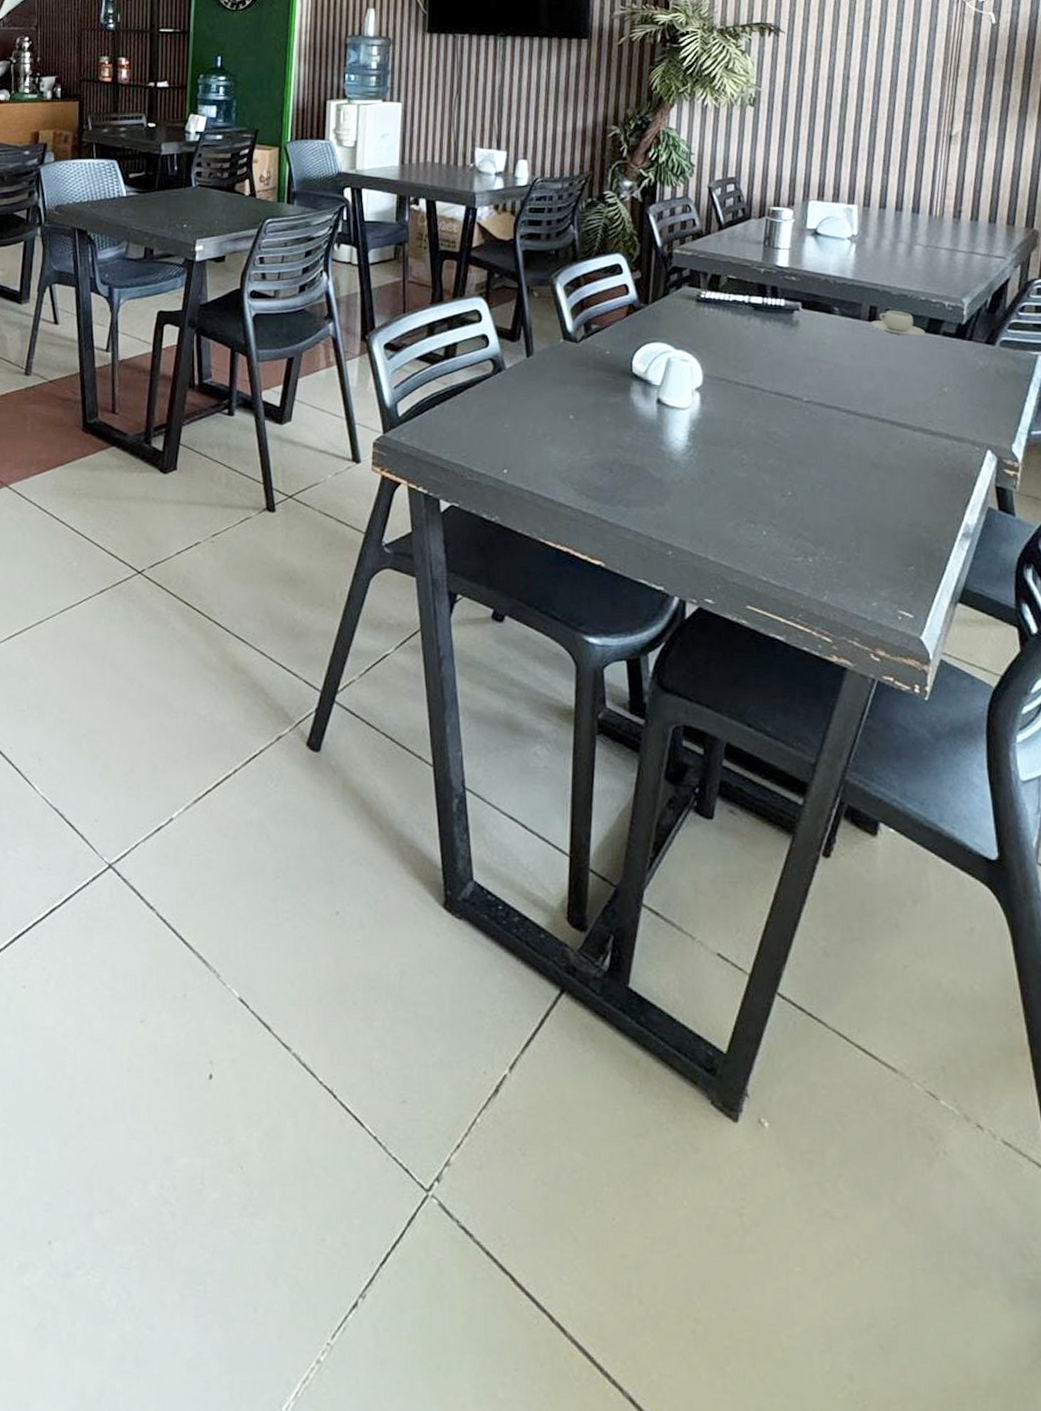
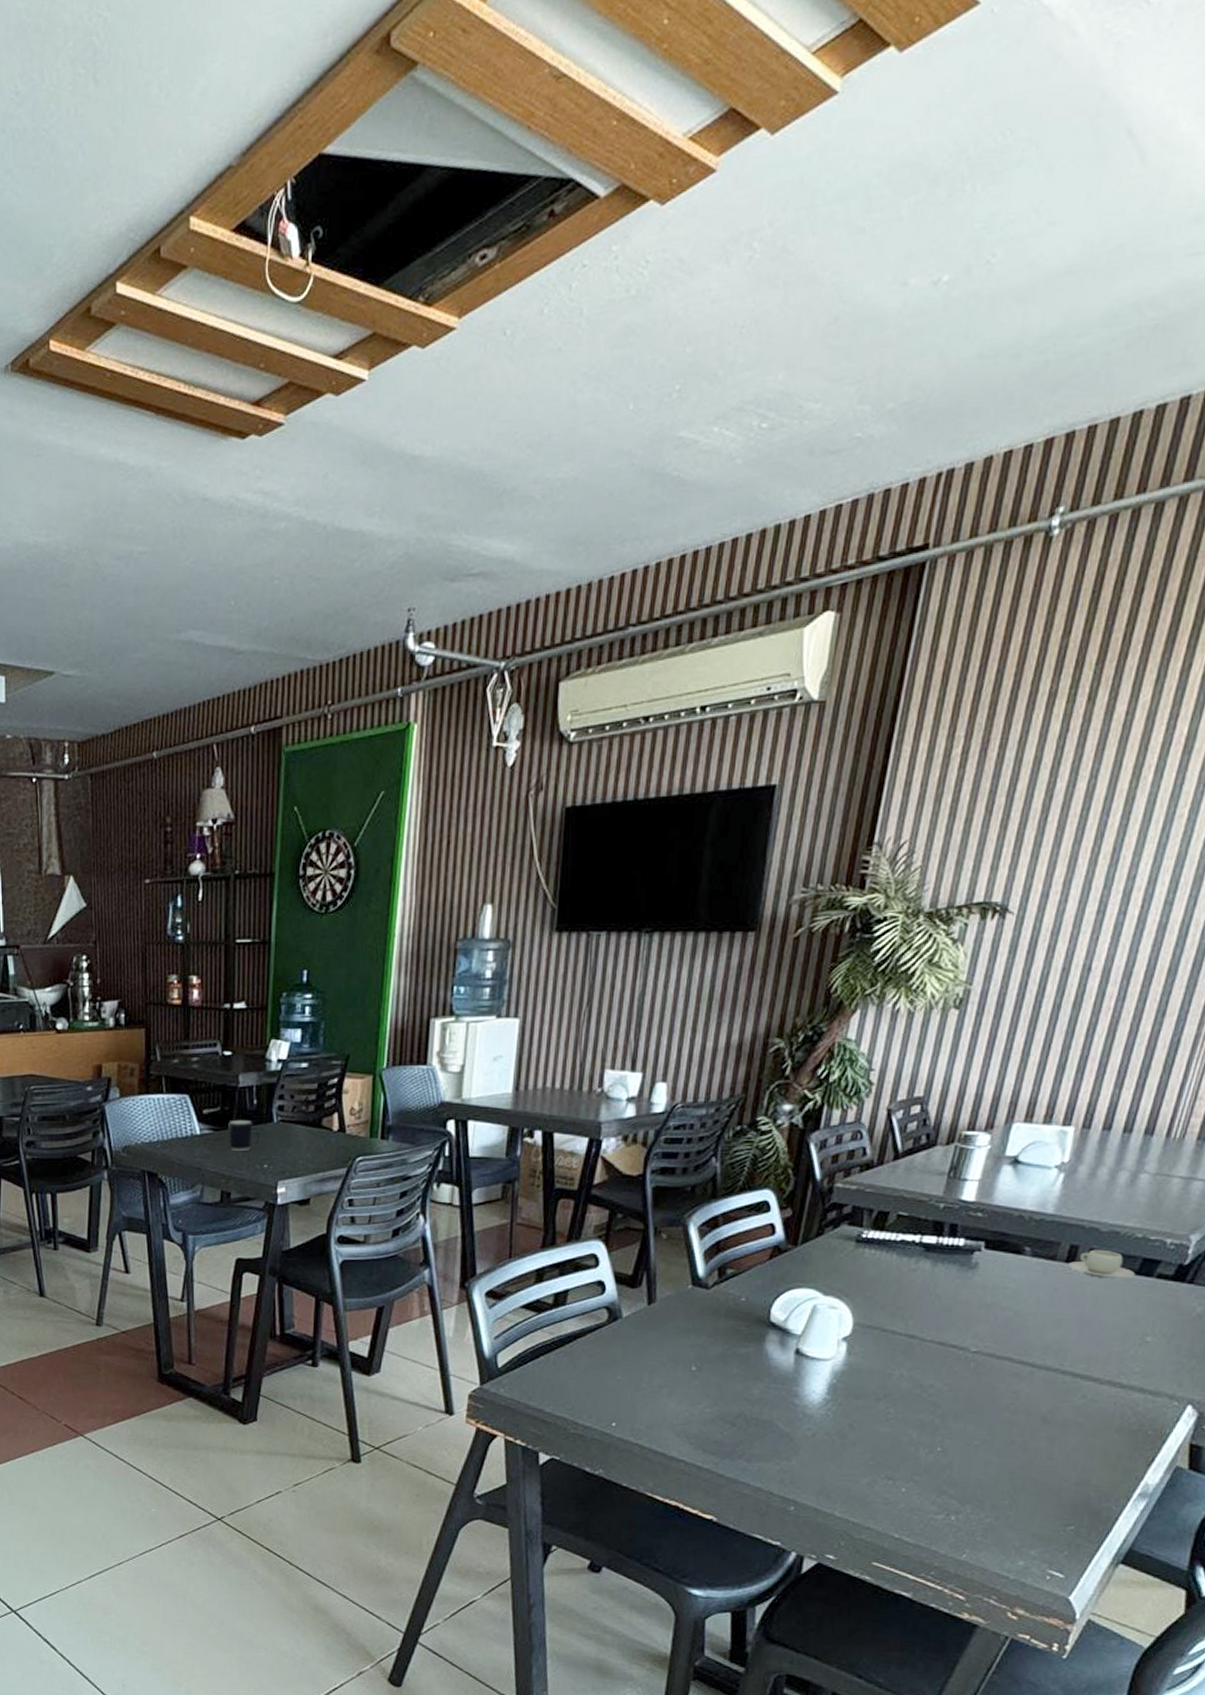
mug: none [152,183,180,213] -> present [228,1119,259,1152]

